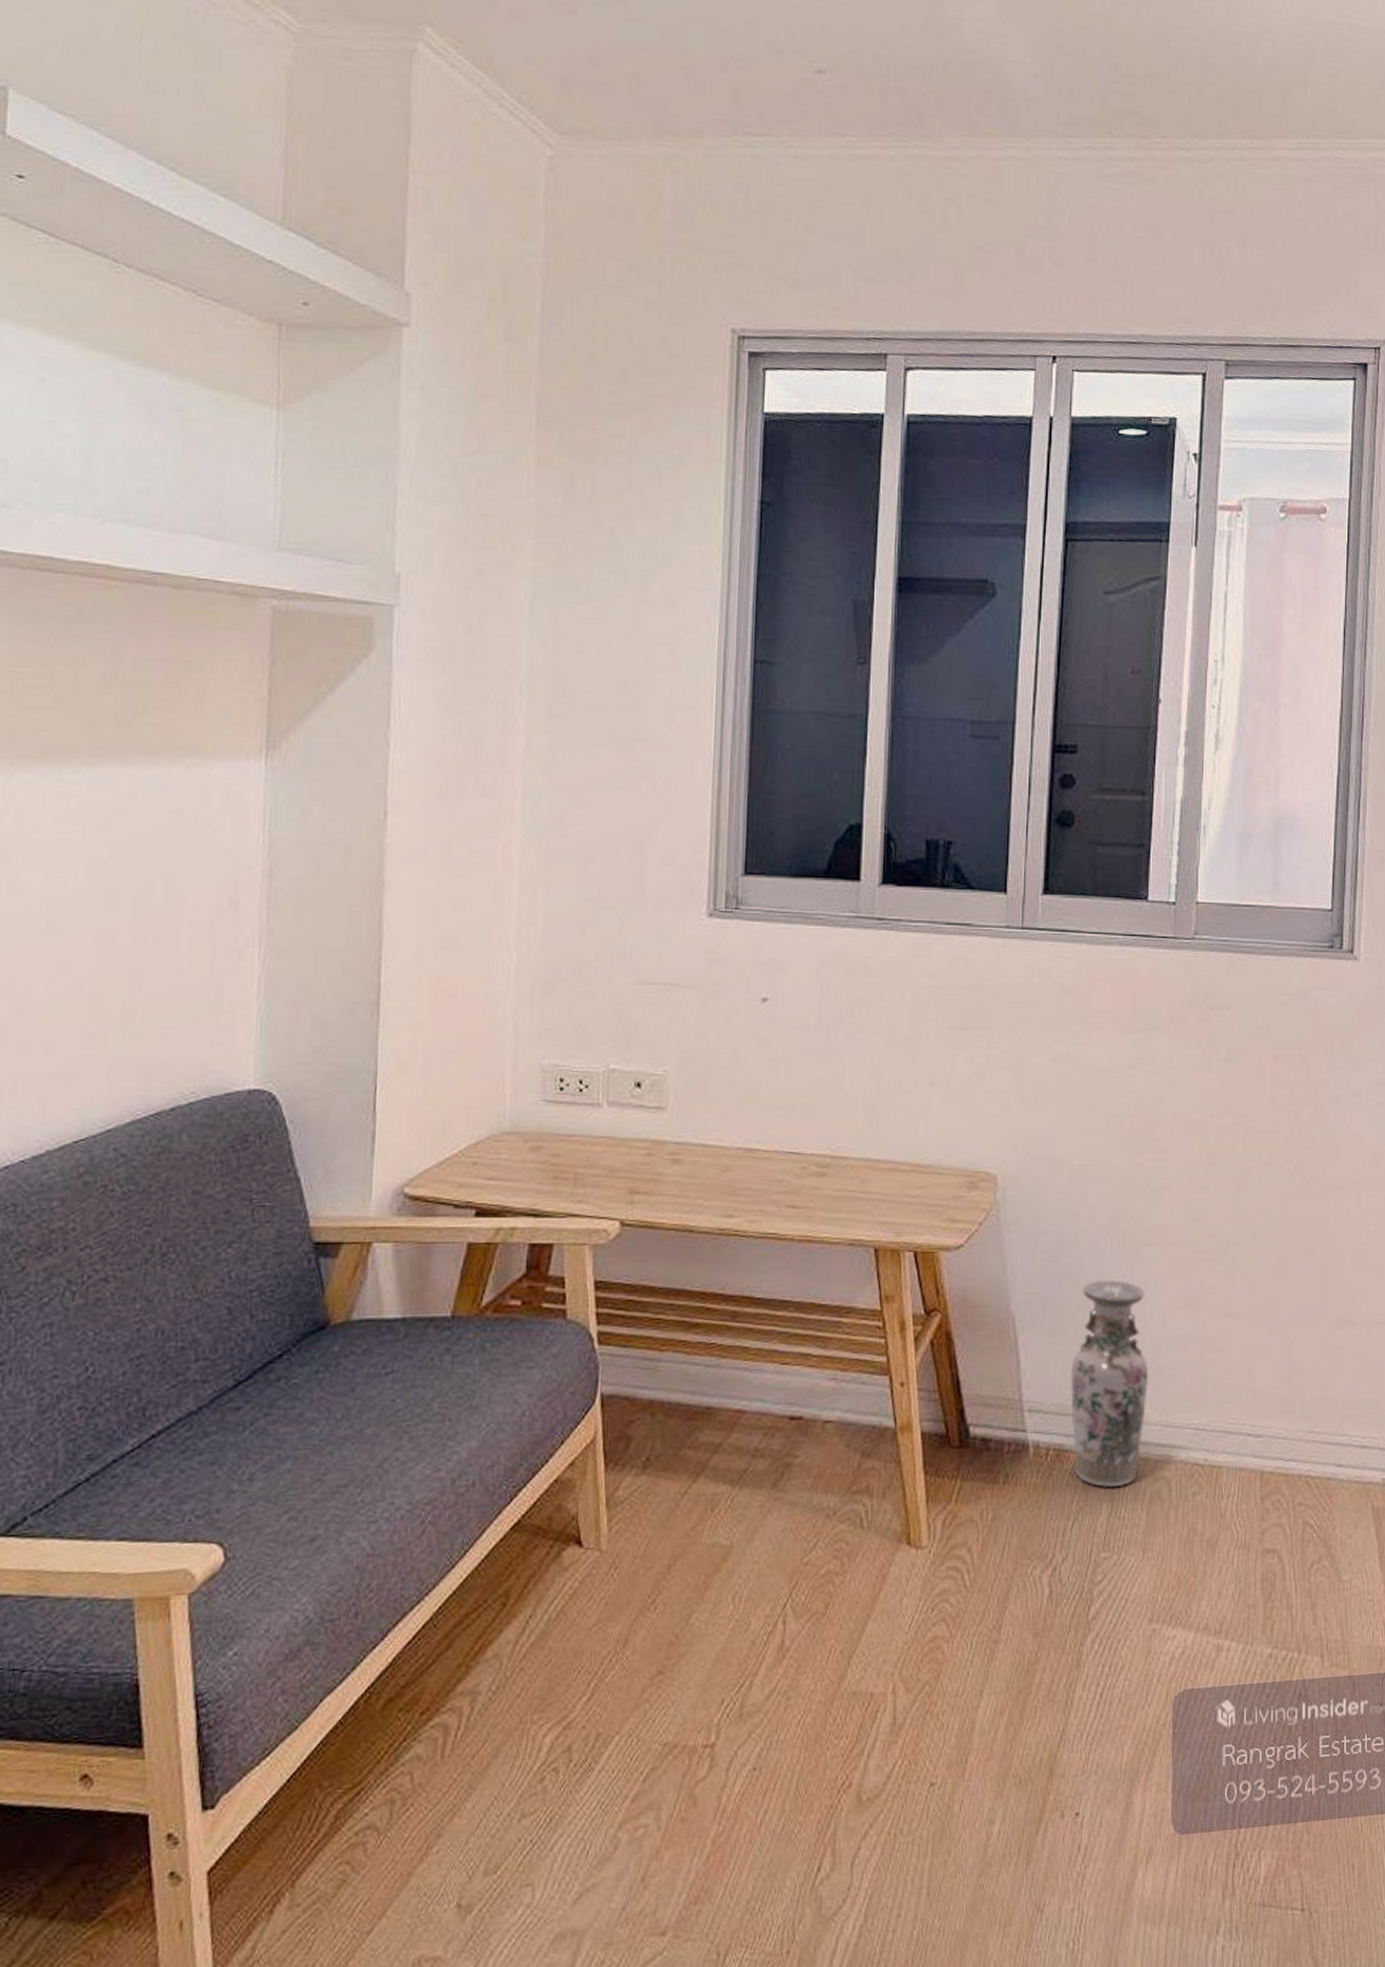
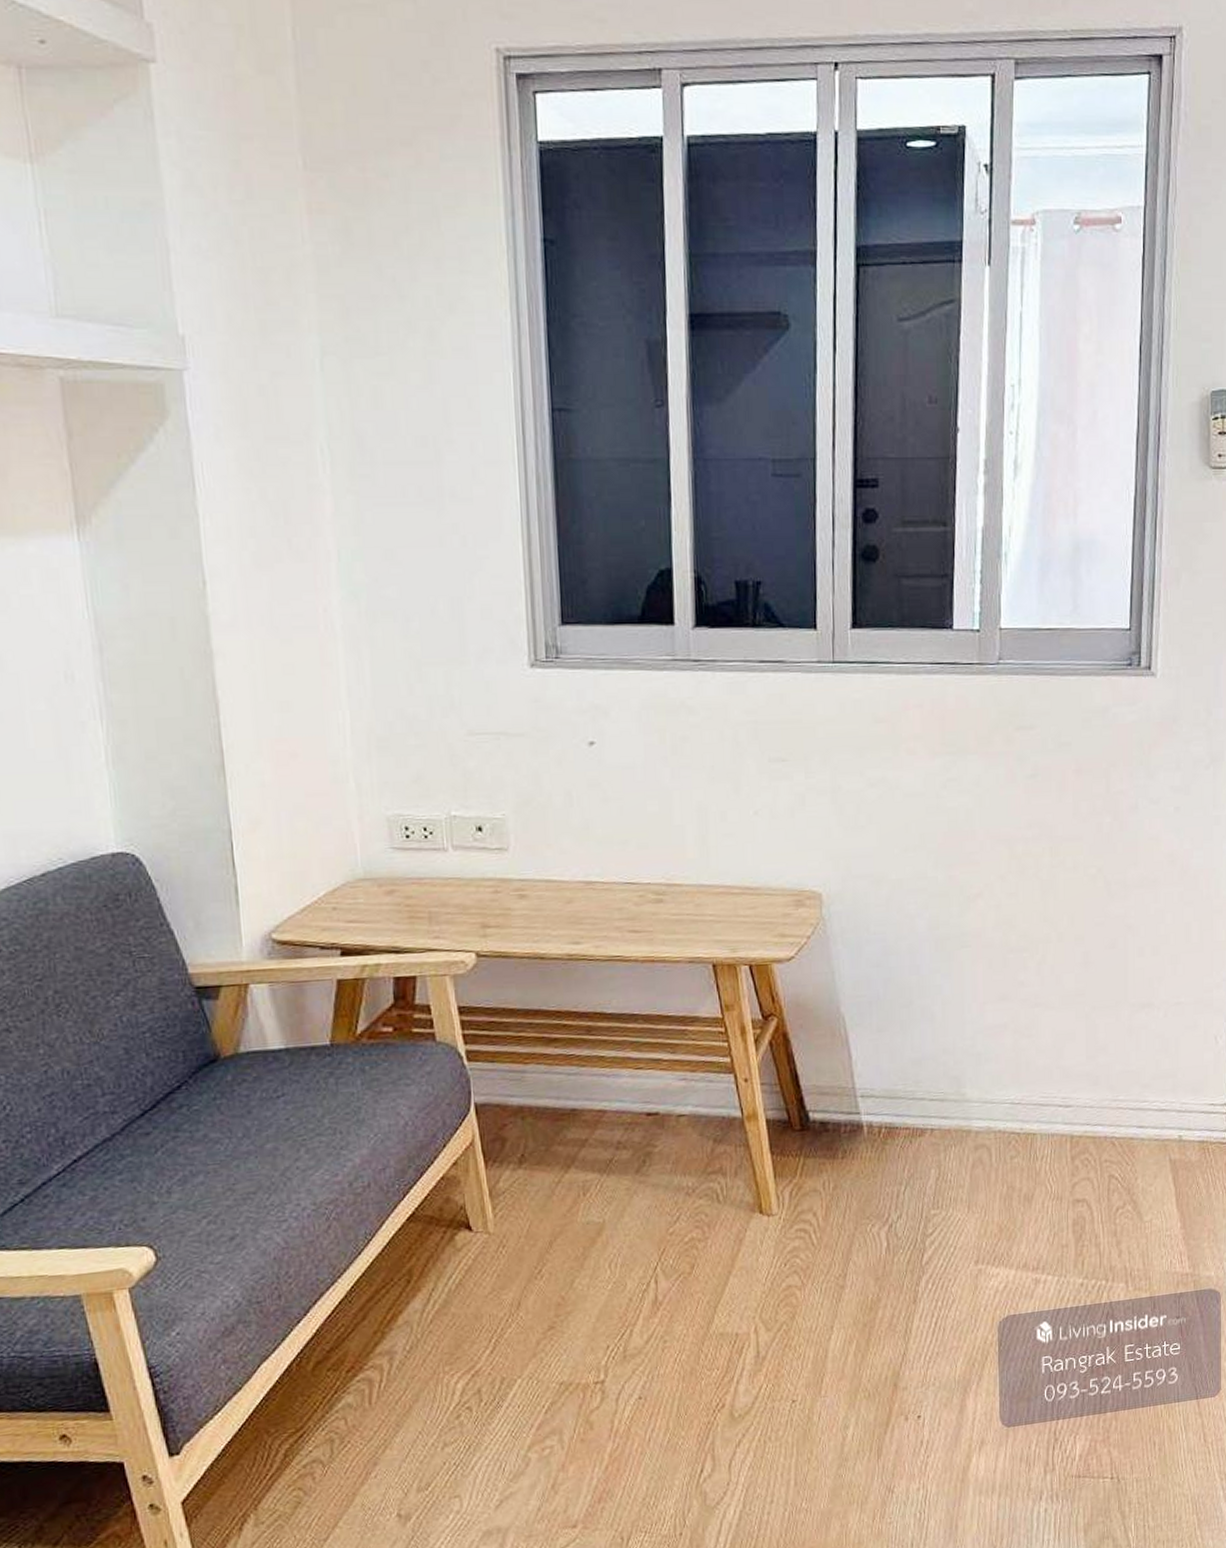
vase: present [1071,1279,1148,1487] -> none [898,979,968,1157]

